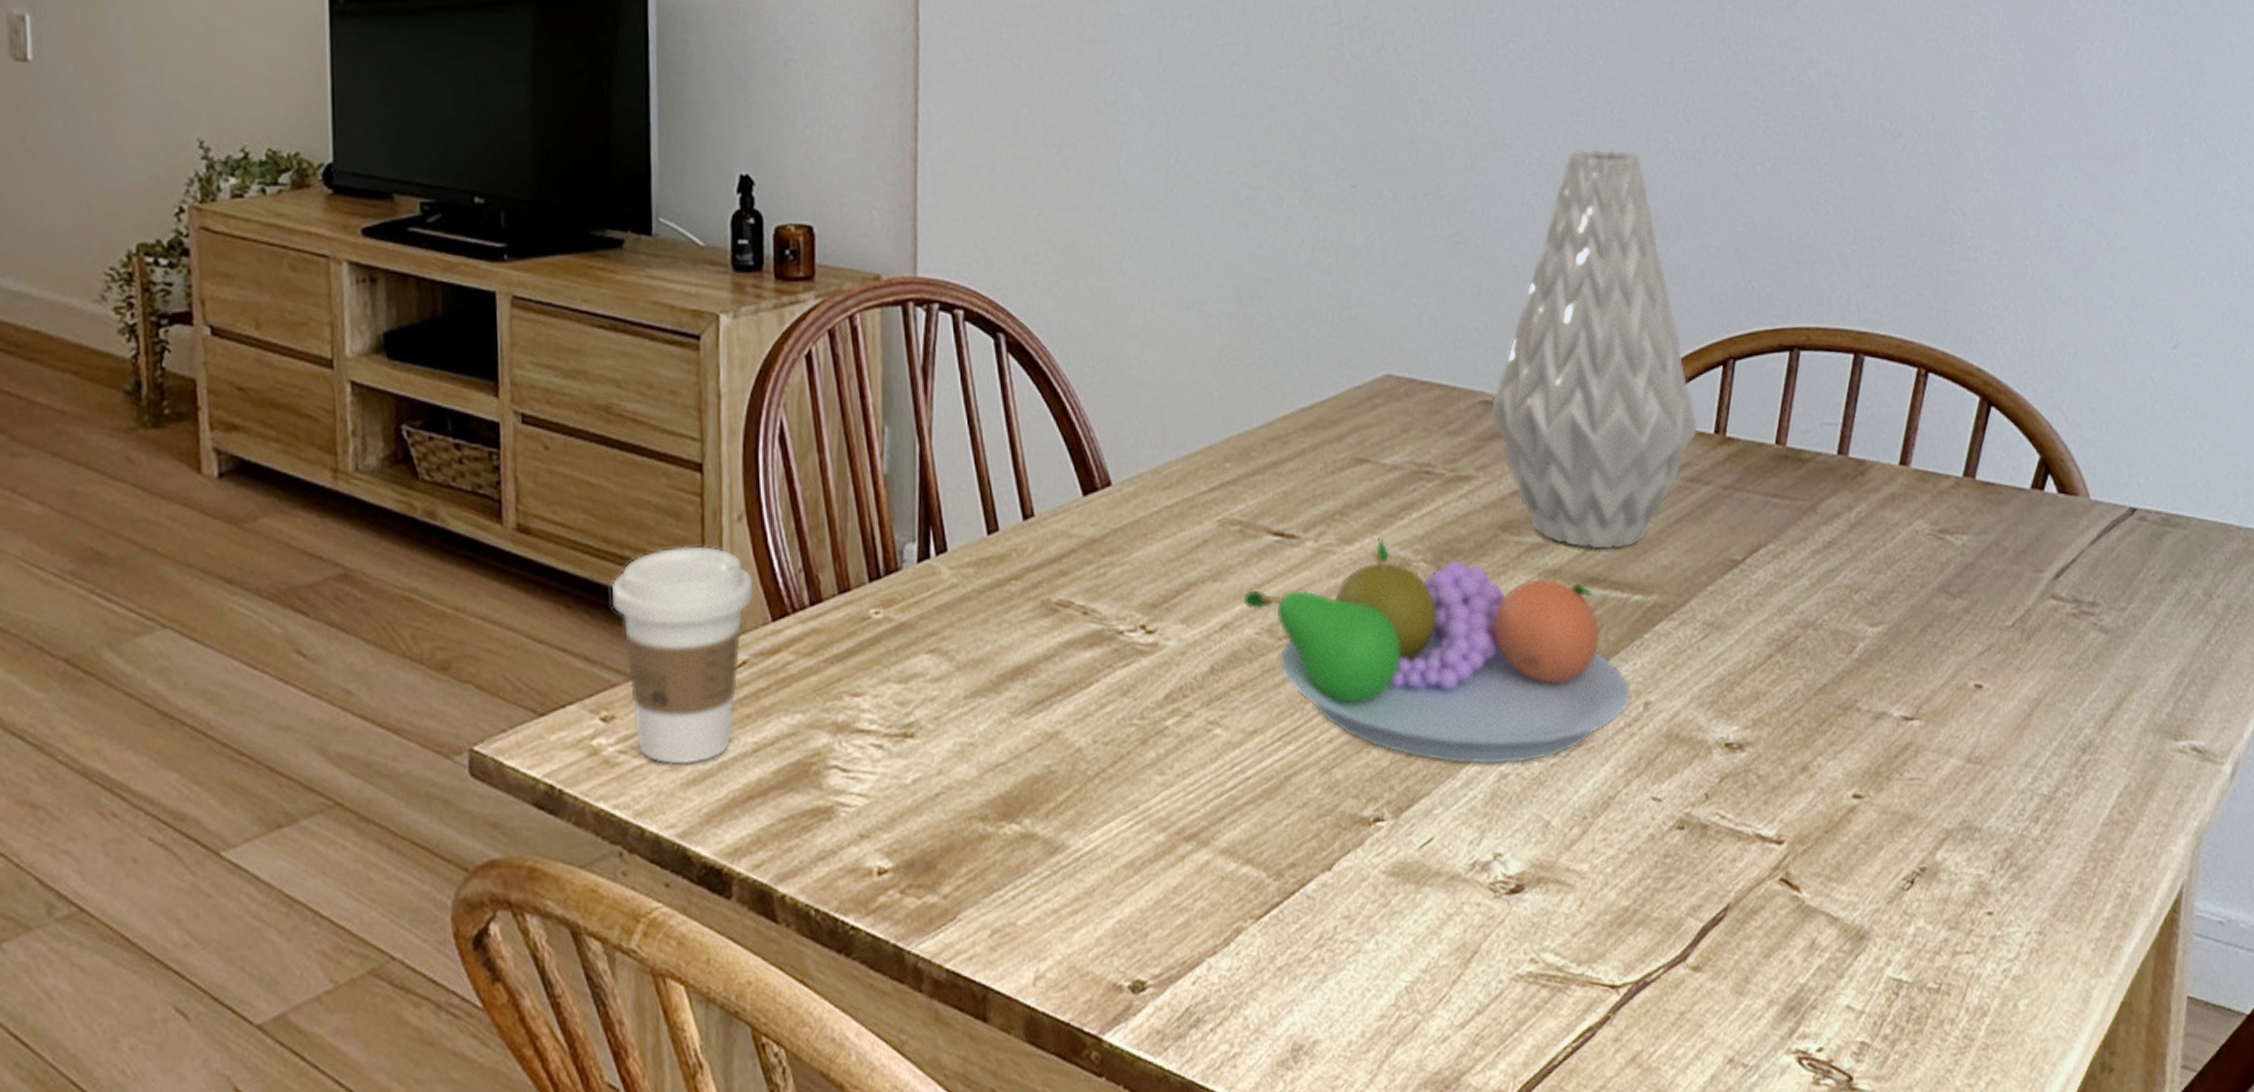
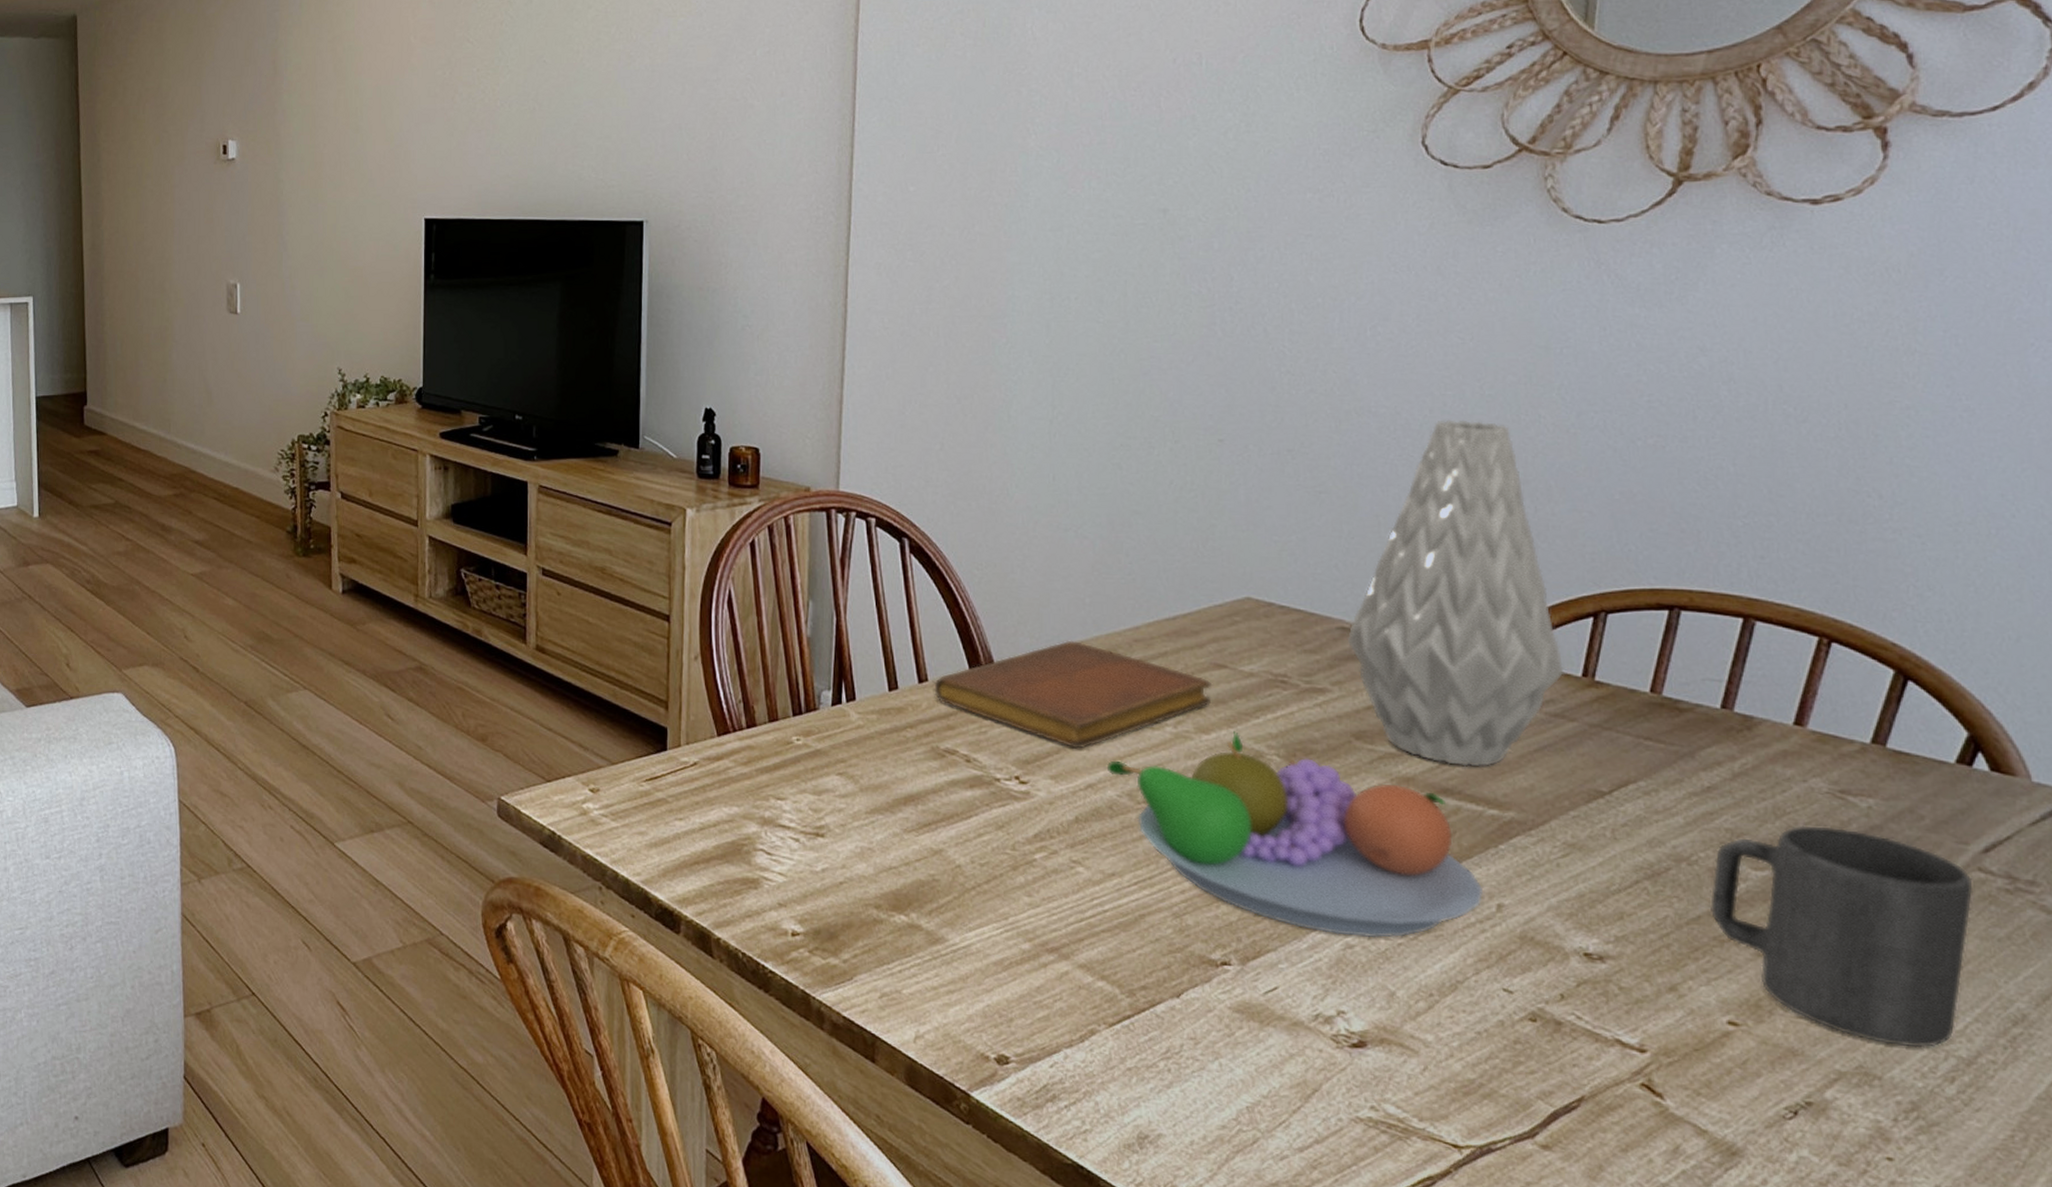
coffee cup: present [610,545,754,765] -> none [600,674,704,832]
notebook: none [1042,446,1355,582] -> present [934,640,1213,749]
mug: none [1835,570,2048,793] -> present [1710,825,1974,1048]

